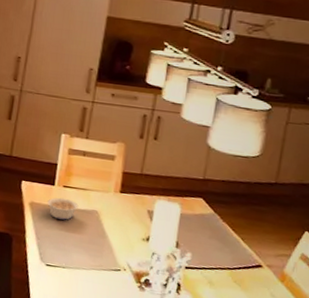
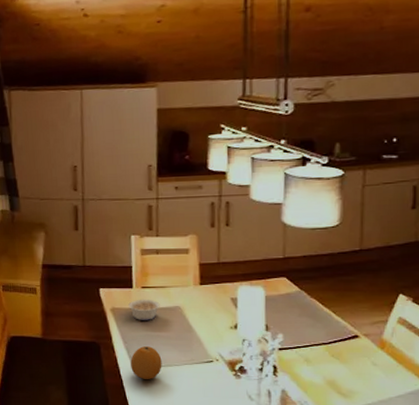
fruit: none [39,245,71,280] -> present [130,346,162,379]

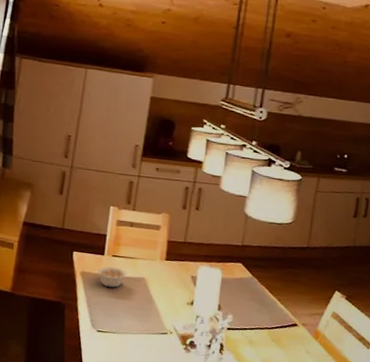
fruit: present [130,346,162,379] -> none [91,312,121,344]

